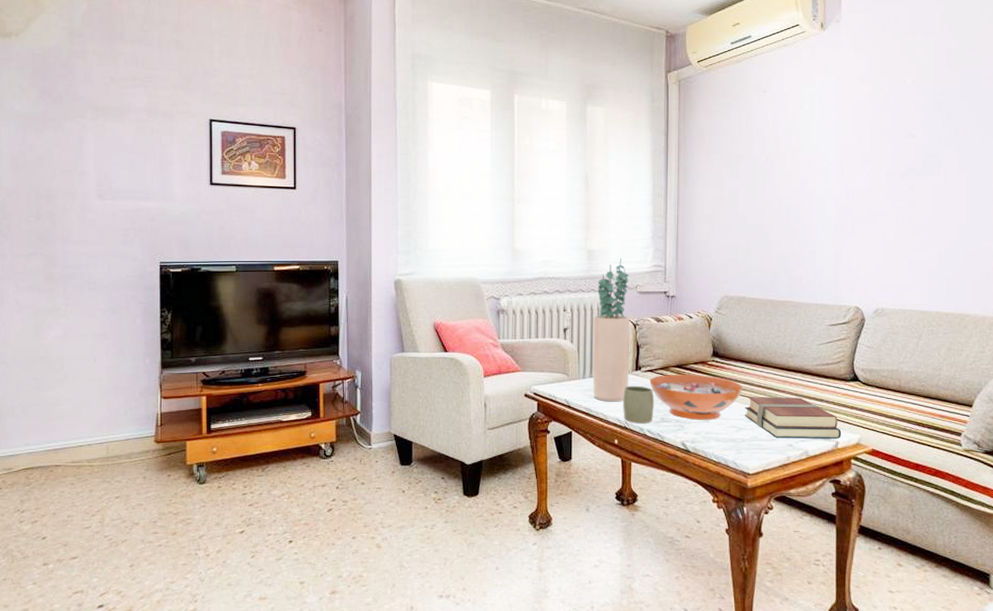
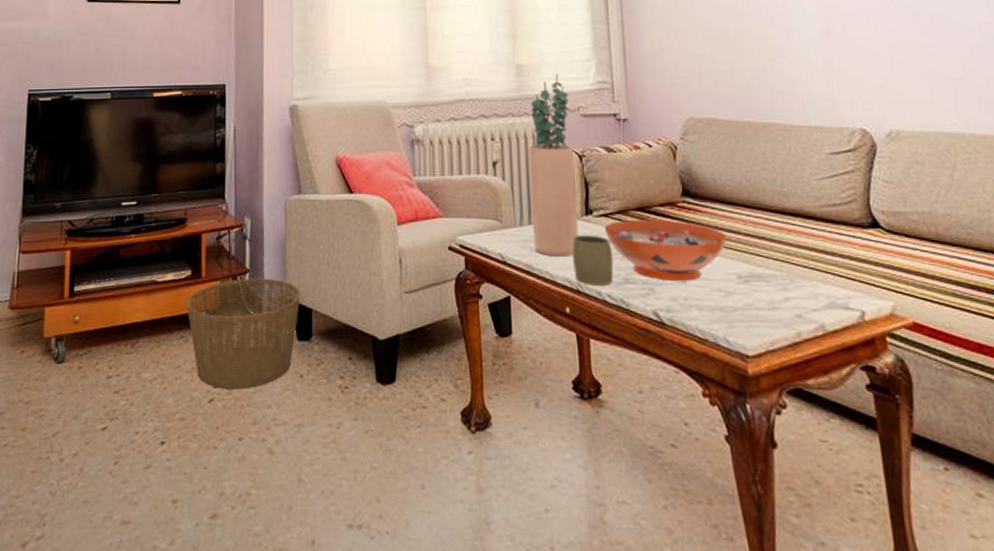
basket: none [308,418,403,502] -> present [187,278,301,389]
books: present [745,397,842,439] -> none [732,249,868,308]

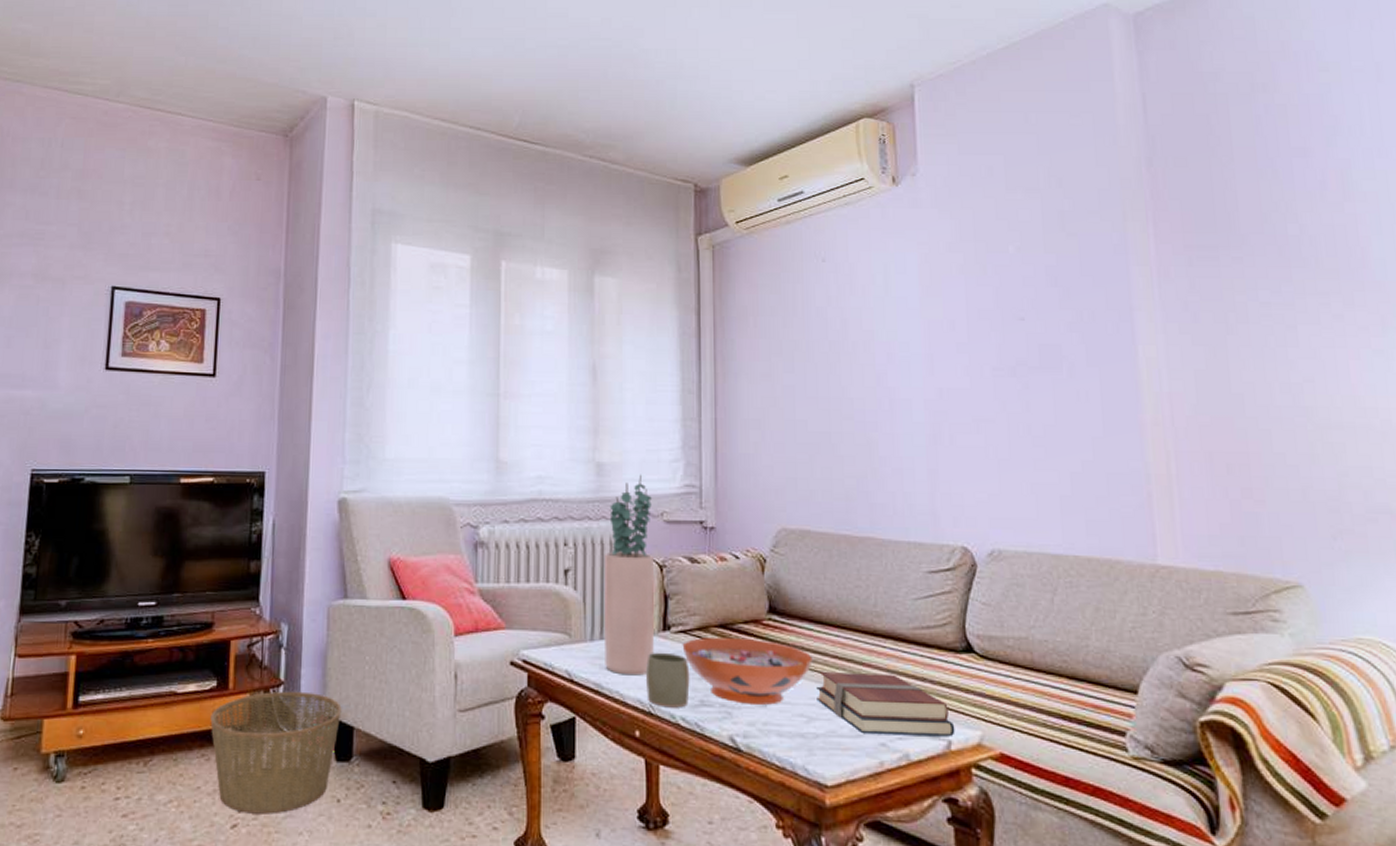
books: none [732,249,868,308] -> present [816,672,955,737]

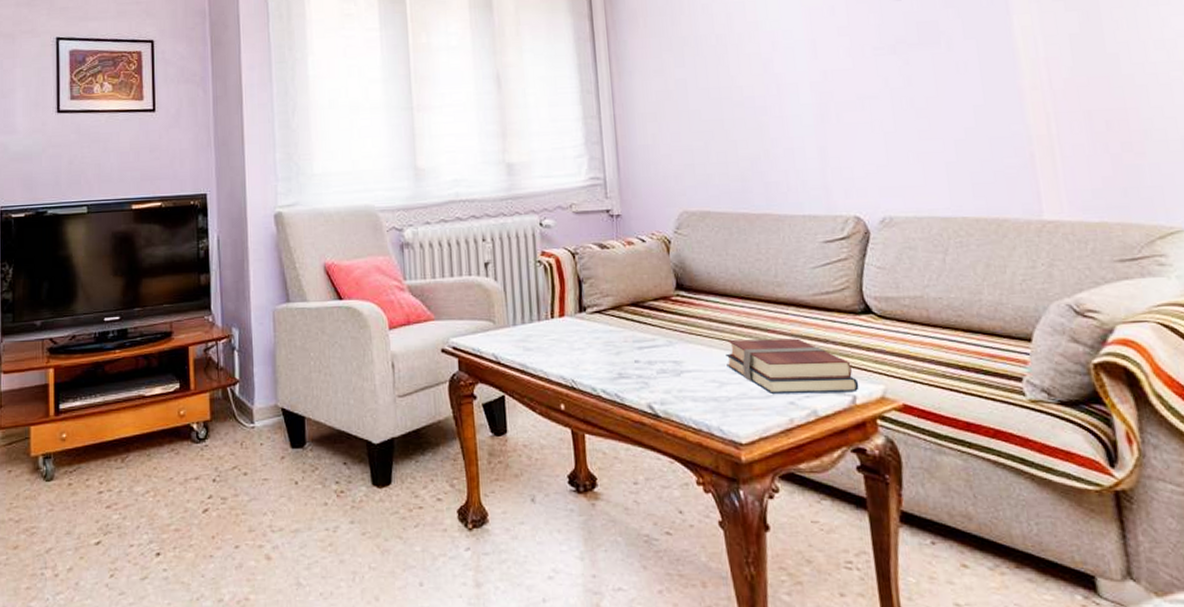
basket: present [210,691,342,814] -> none [176,388,293,499]
vase: present [603,474,654,676] -> none [519,171,572,355]
mug: present [645,652,690,708] -> none [565,331,608,382]
decorative bowl: present [682,637,813,705] -> none [598,314,721,374]

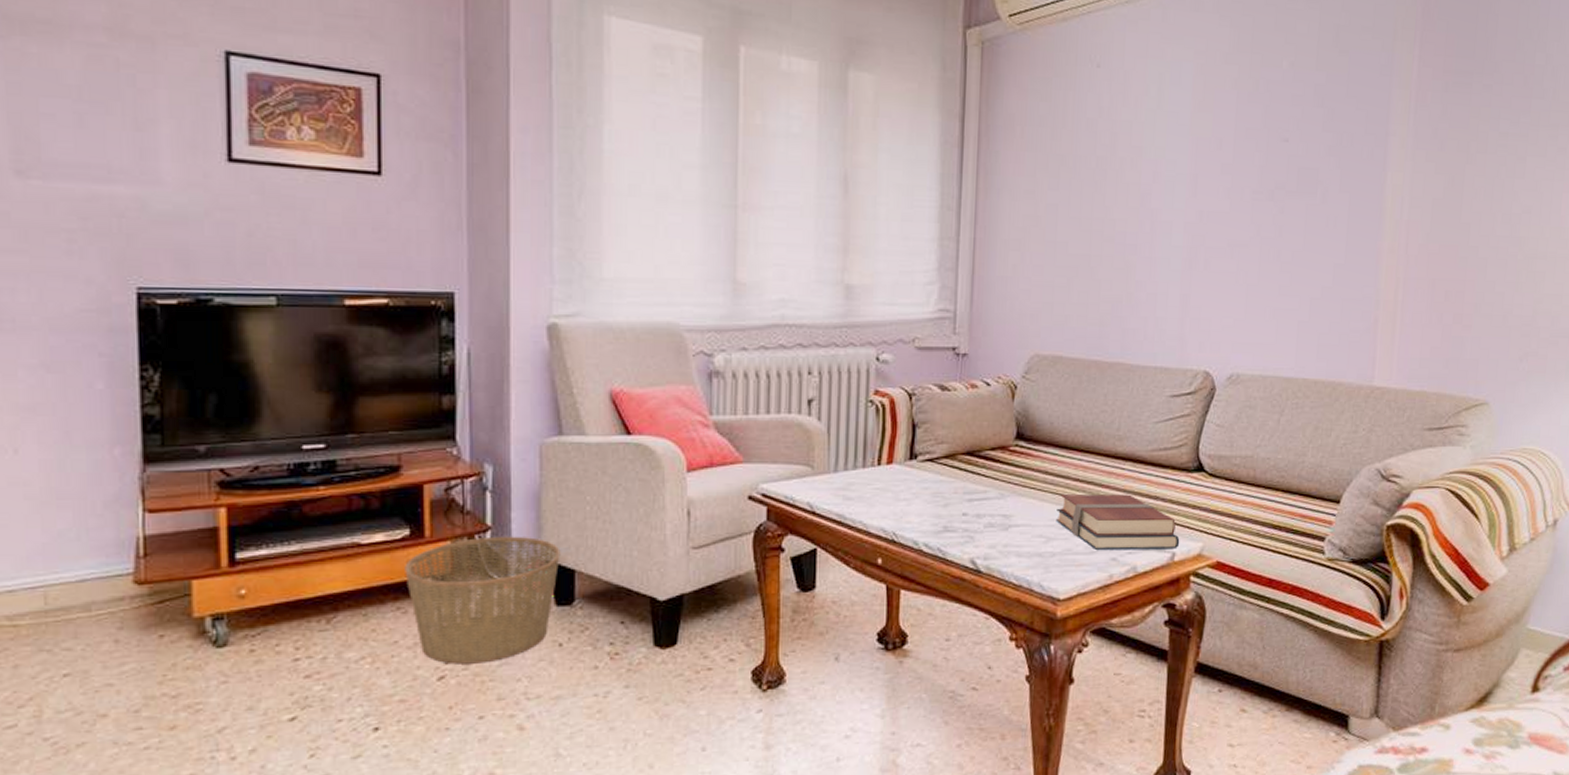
basket: none [176,388,293,499] -> present [405,536,561,664]

